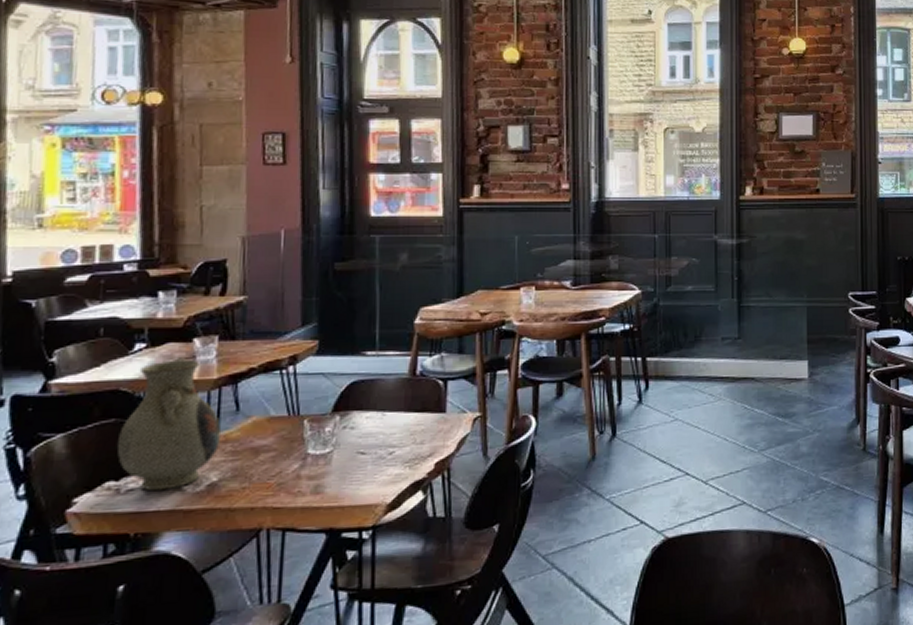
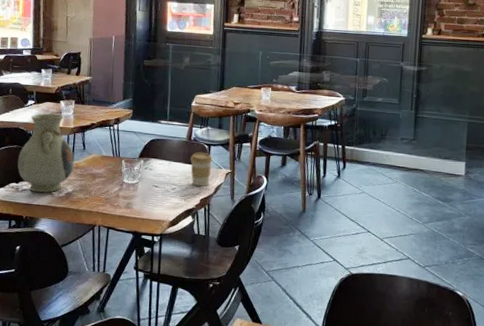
coffee cup: none [416,391,451,445] -> present [190,152,213,187]

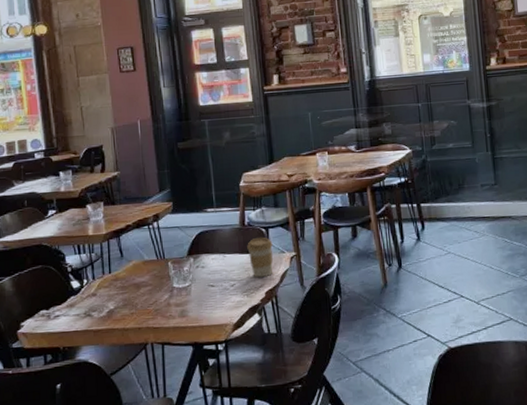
vase: present [17,113,75,193] -> none [44,220,113,317]

